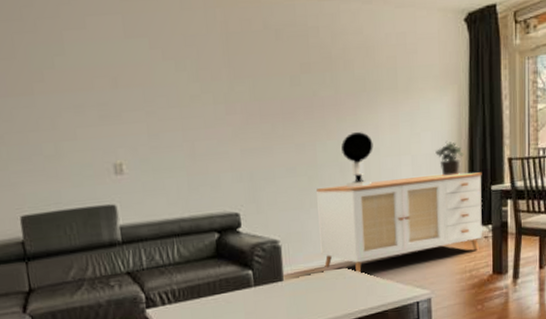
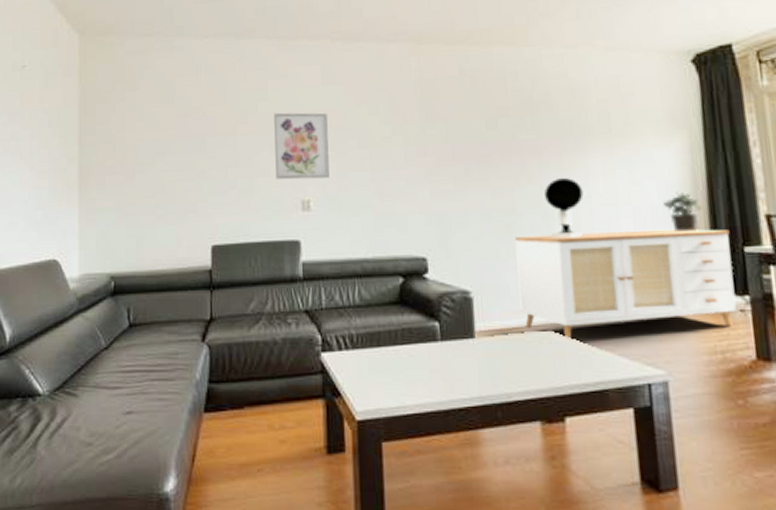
wall art: none [74,69,141,143] -> present [274,112,330,180]

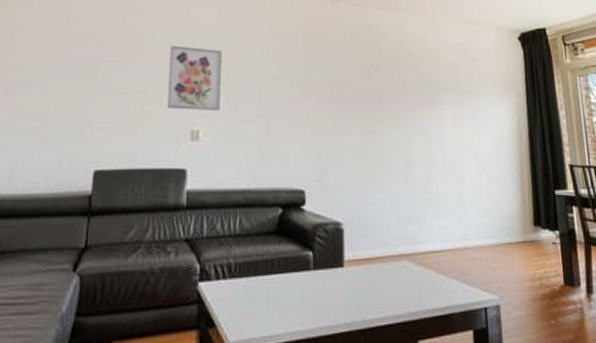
sideboard: present [515,229,737,338] -> none [382,173,550,266]
table lamp: present [544,177,583,239] -> none [407,124,437,178]
potted plant: present [663,191,703,233] -> none [497,142,526,177]

